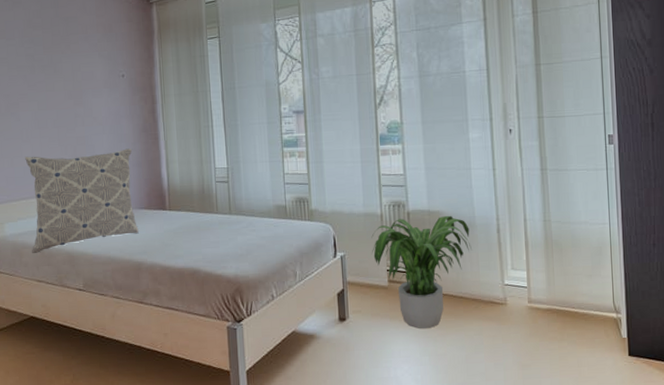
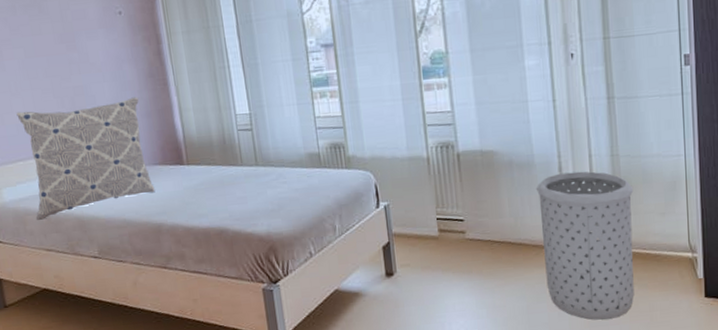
potted plant: present [371,215,472,328] -> none [417,154,531,280]
laundry basket: none [476,233,564,372] -> present [536,171,635,320]

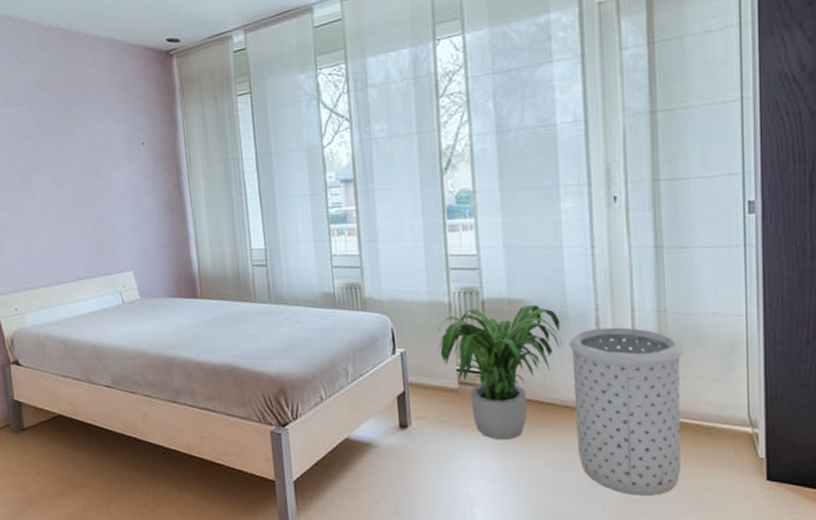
pillow: present [16,97,155,220] -> none [42,228,169,346]
potted plant: none [417,154,531,280] -> present [437,304,563,439]

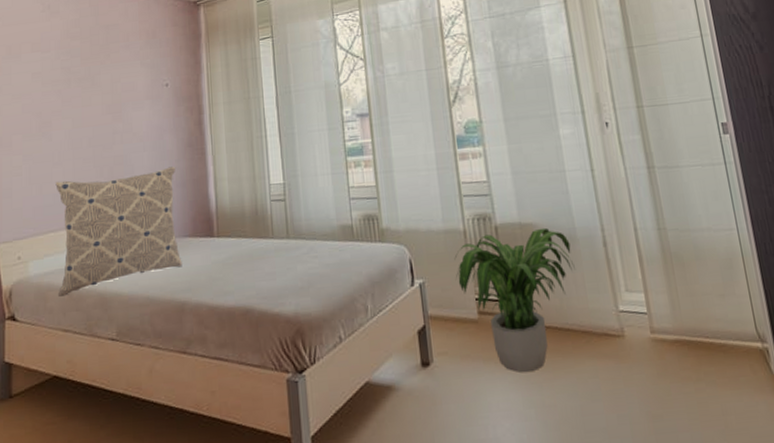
pillow: none [42,228,169,346] -> present [55,166,182,297]
laundry basket: present [568,327,683,495] -> none [580,246,703,425]

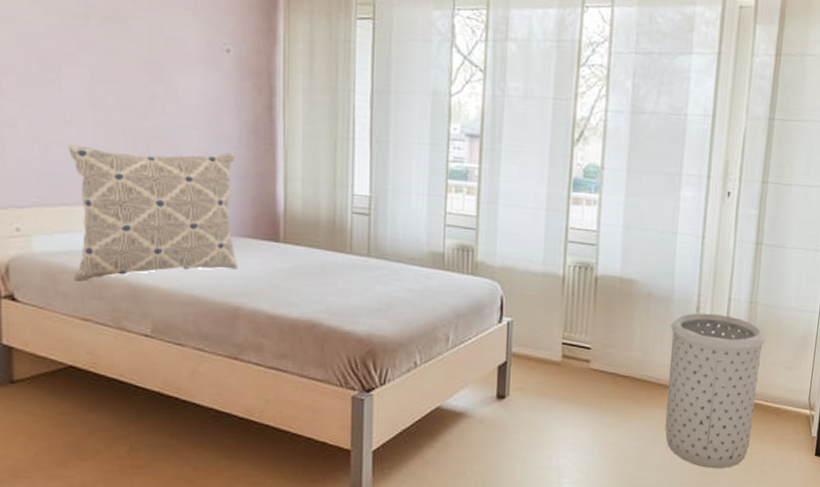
potted plant: present [454,227,575,372] -> none [547,284,665,413]
laundry basket: none [580,246,703,425] -> present [665,313,766,468]

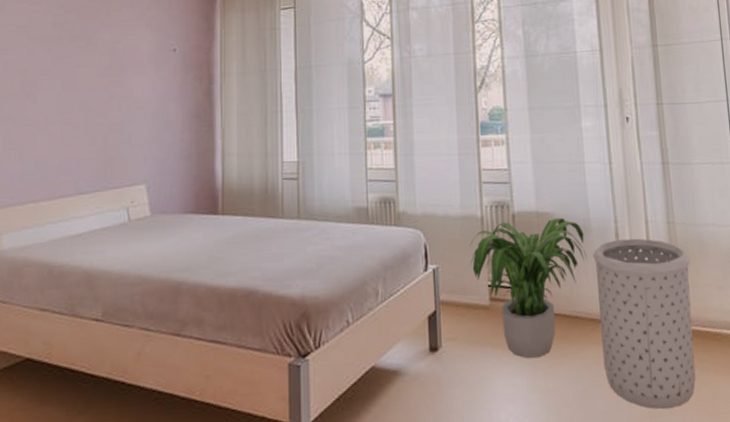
pillow: present [68,145,238,281] -> none [36,138,181,273]
potted plant: none [547,284,665,413] -> present [470,217,587,358]

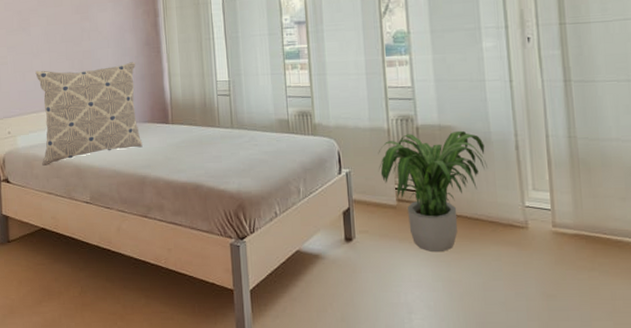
pillow: none [36,138,181,273] -> present [35,62,143,166]
laundry basket: present [592,238,696,409] -> none [492,151,595,304]

